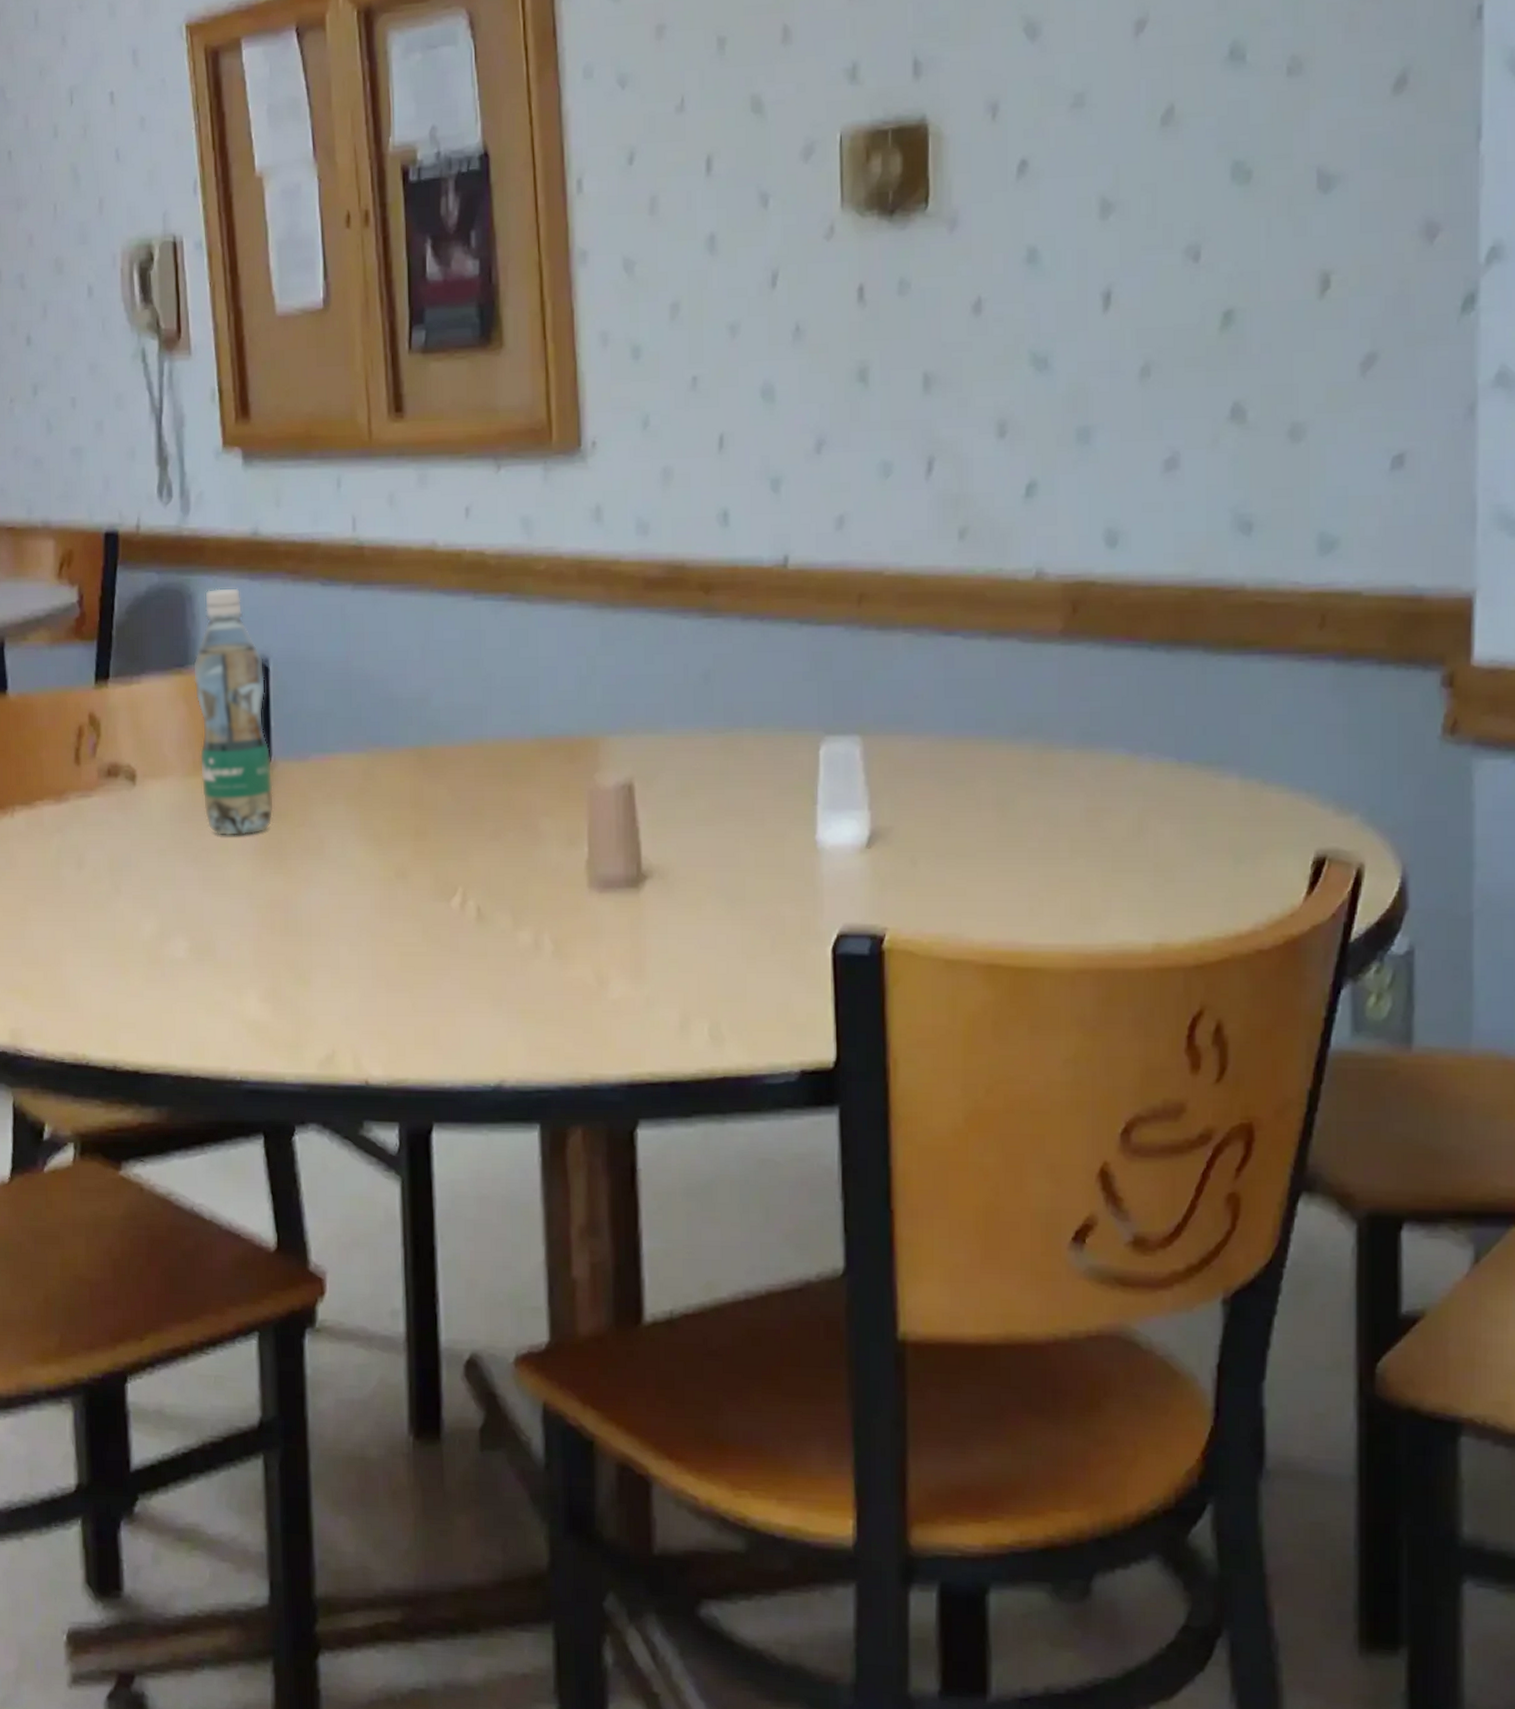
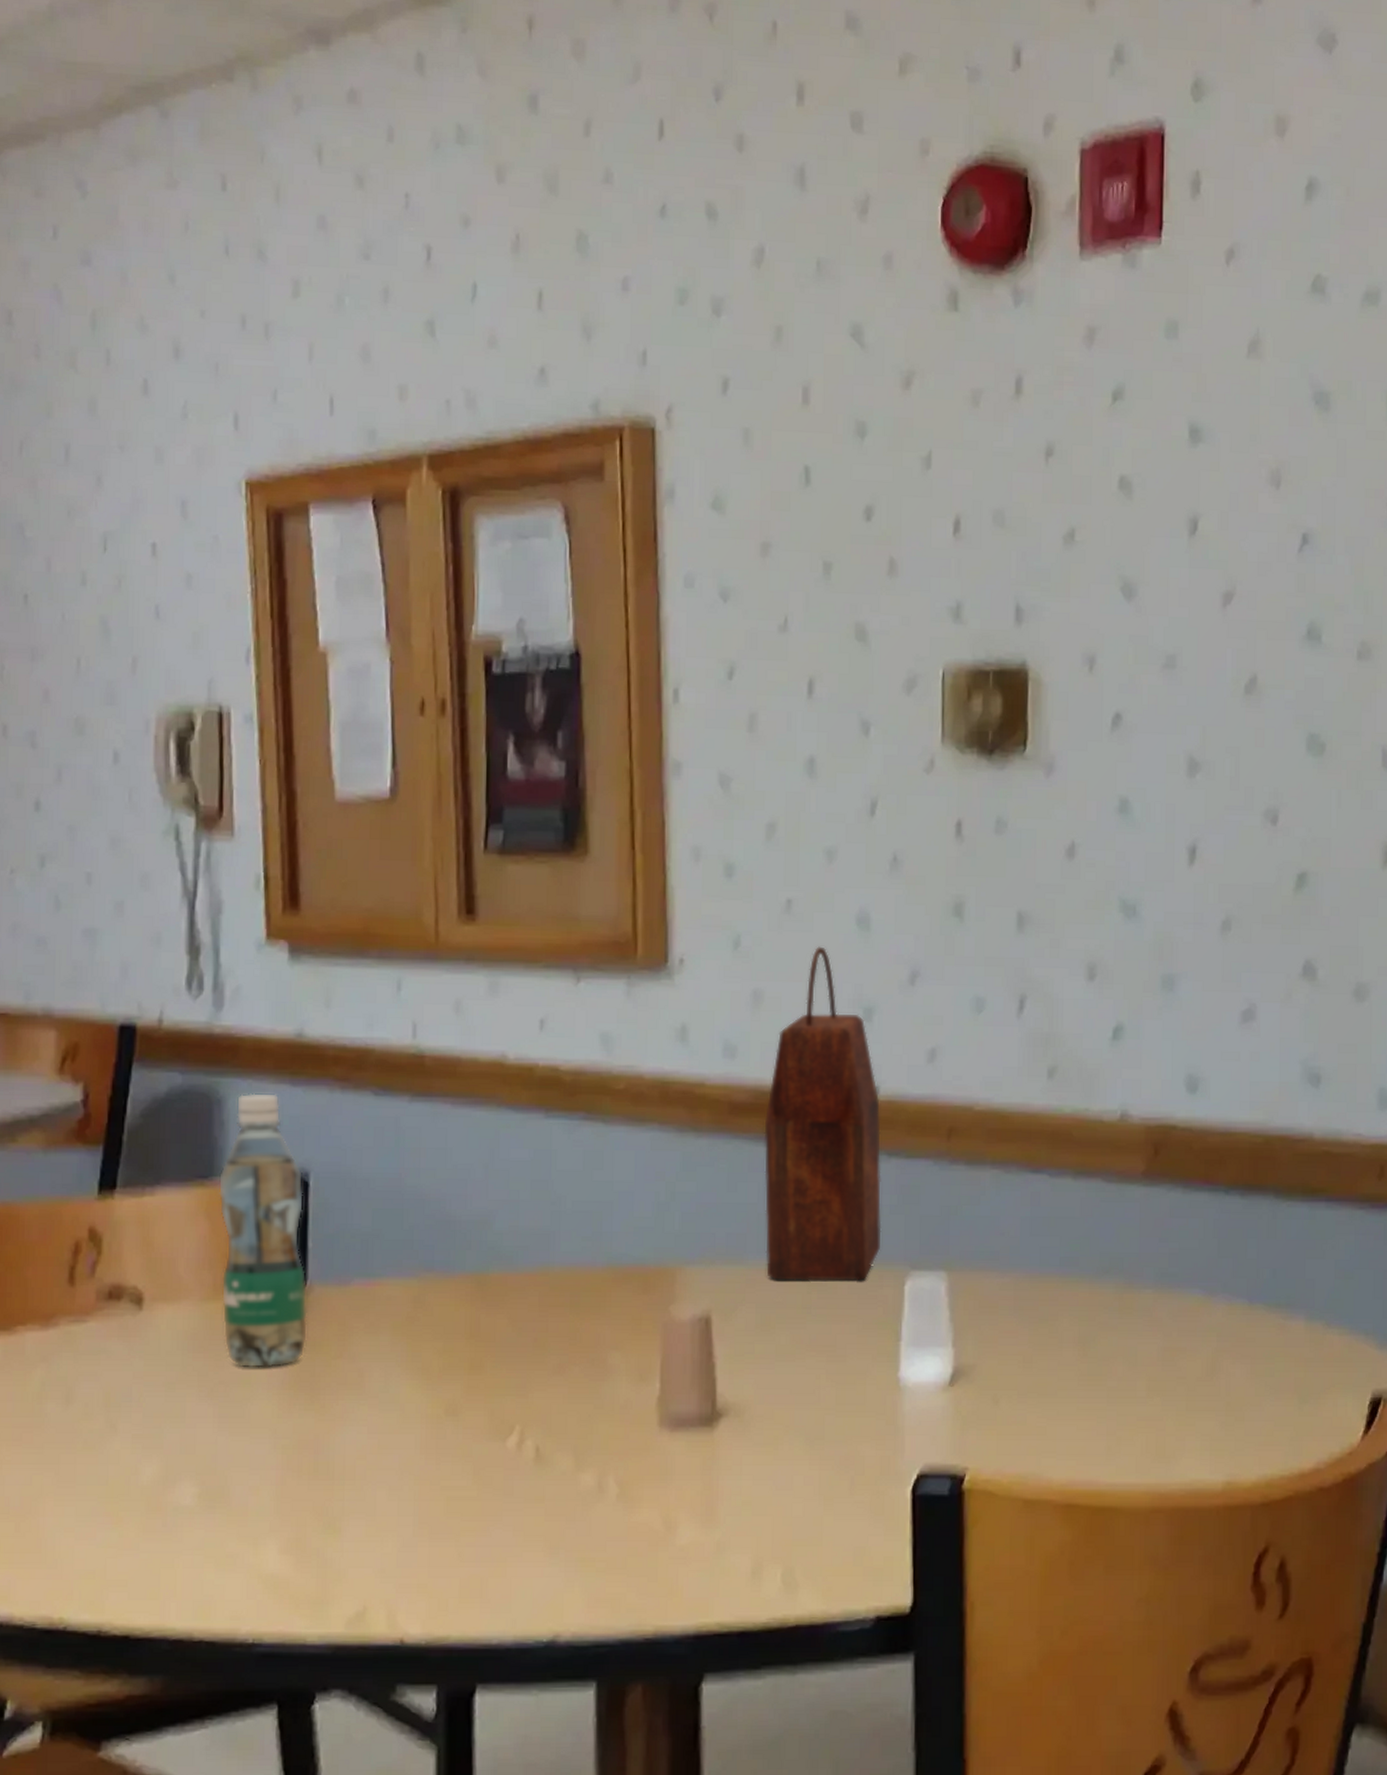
handbag: none [677,421,795,748] -> present [764,946,882,1281]

